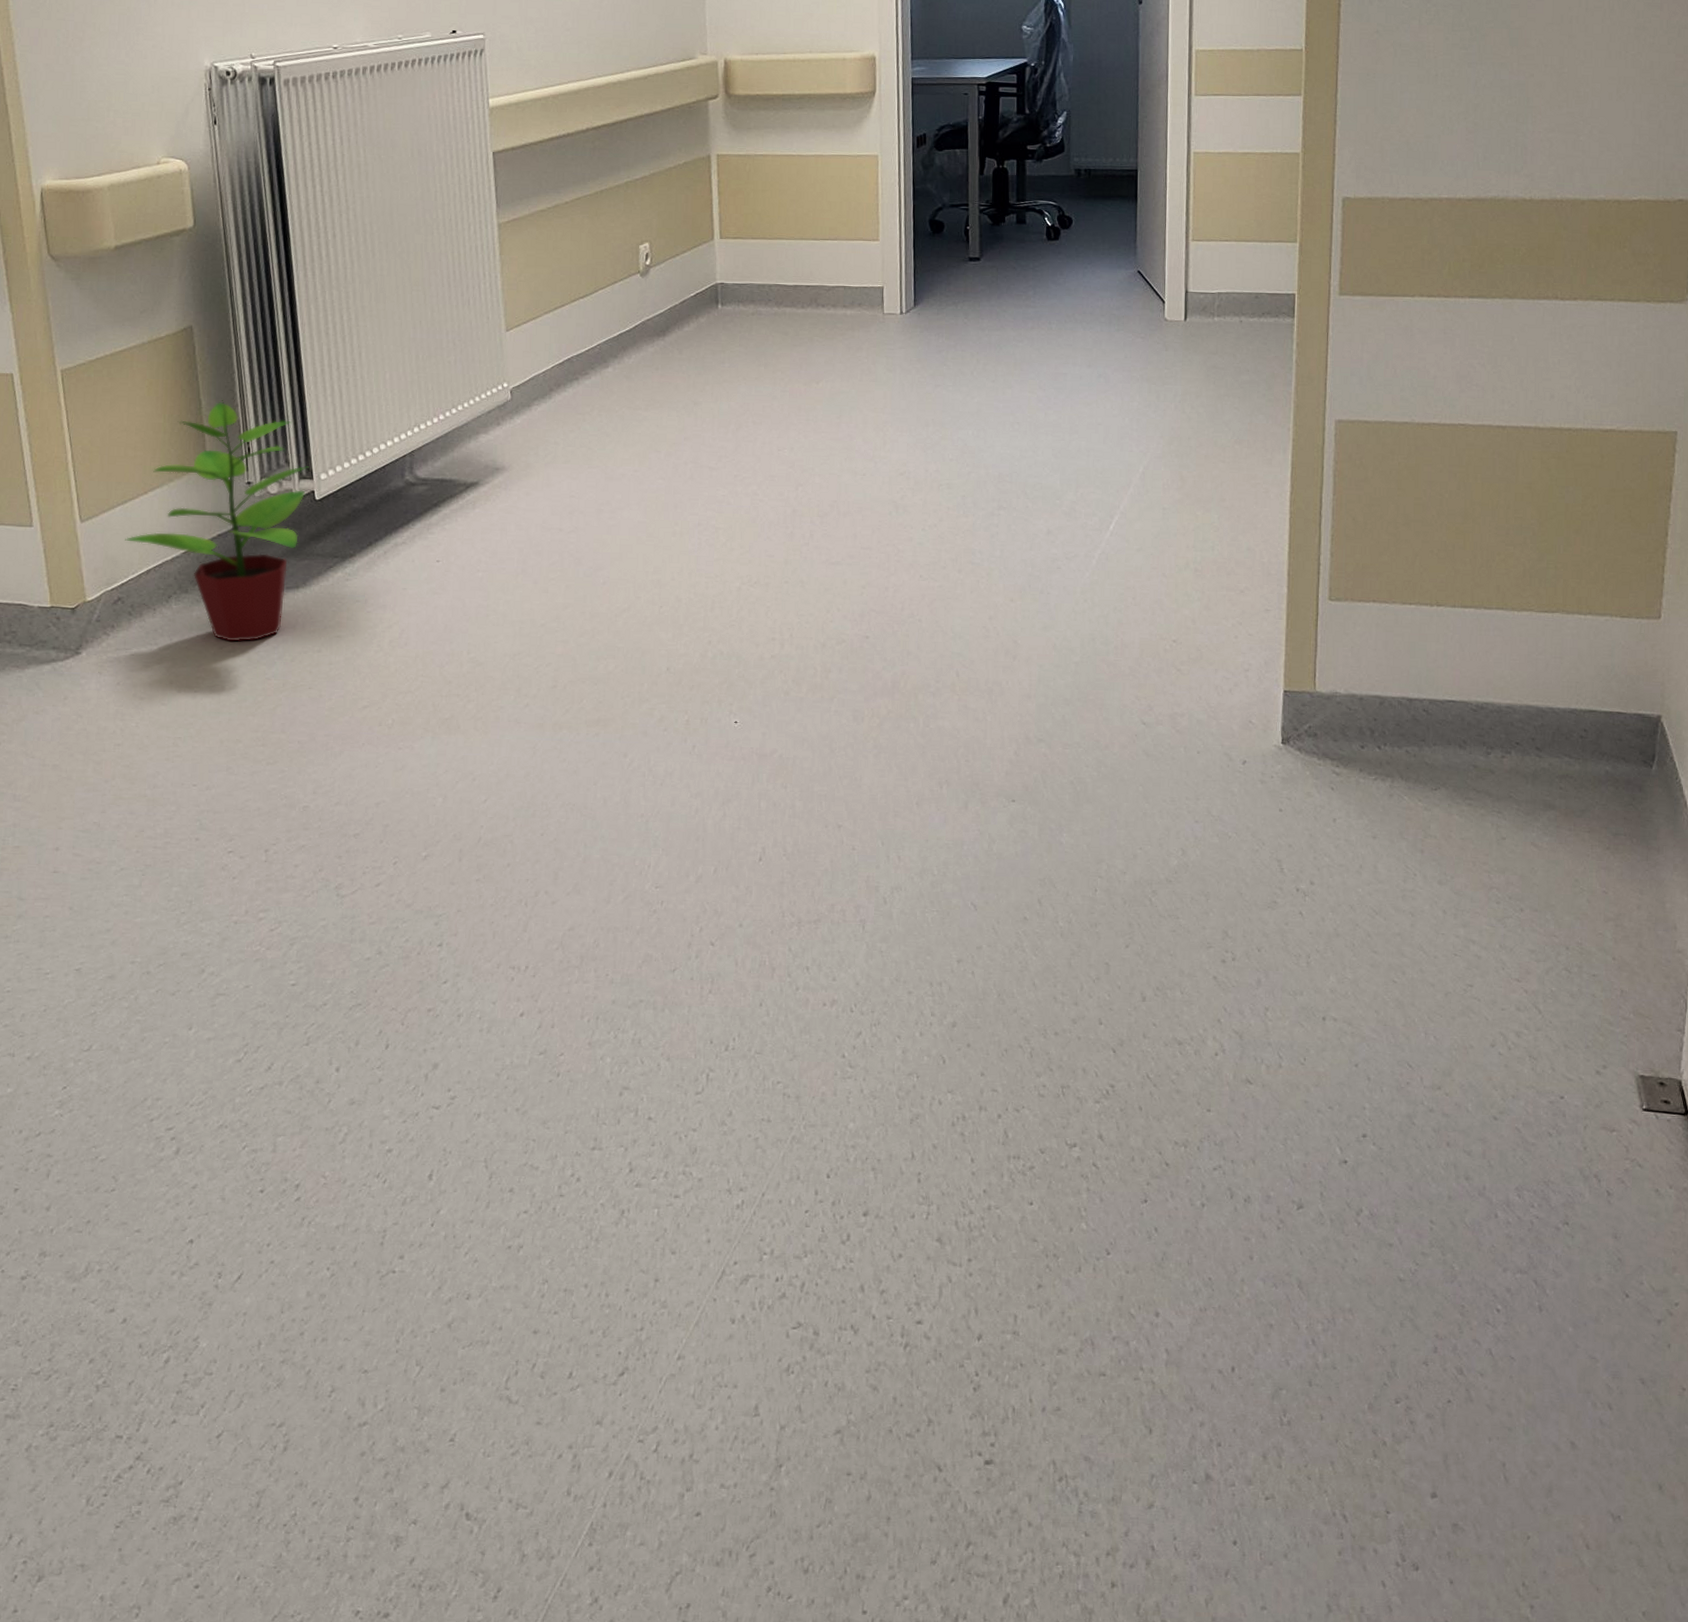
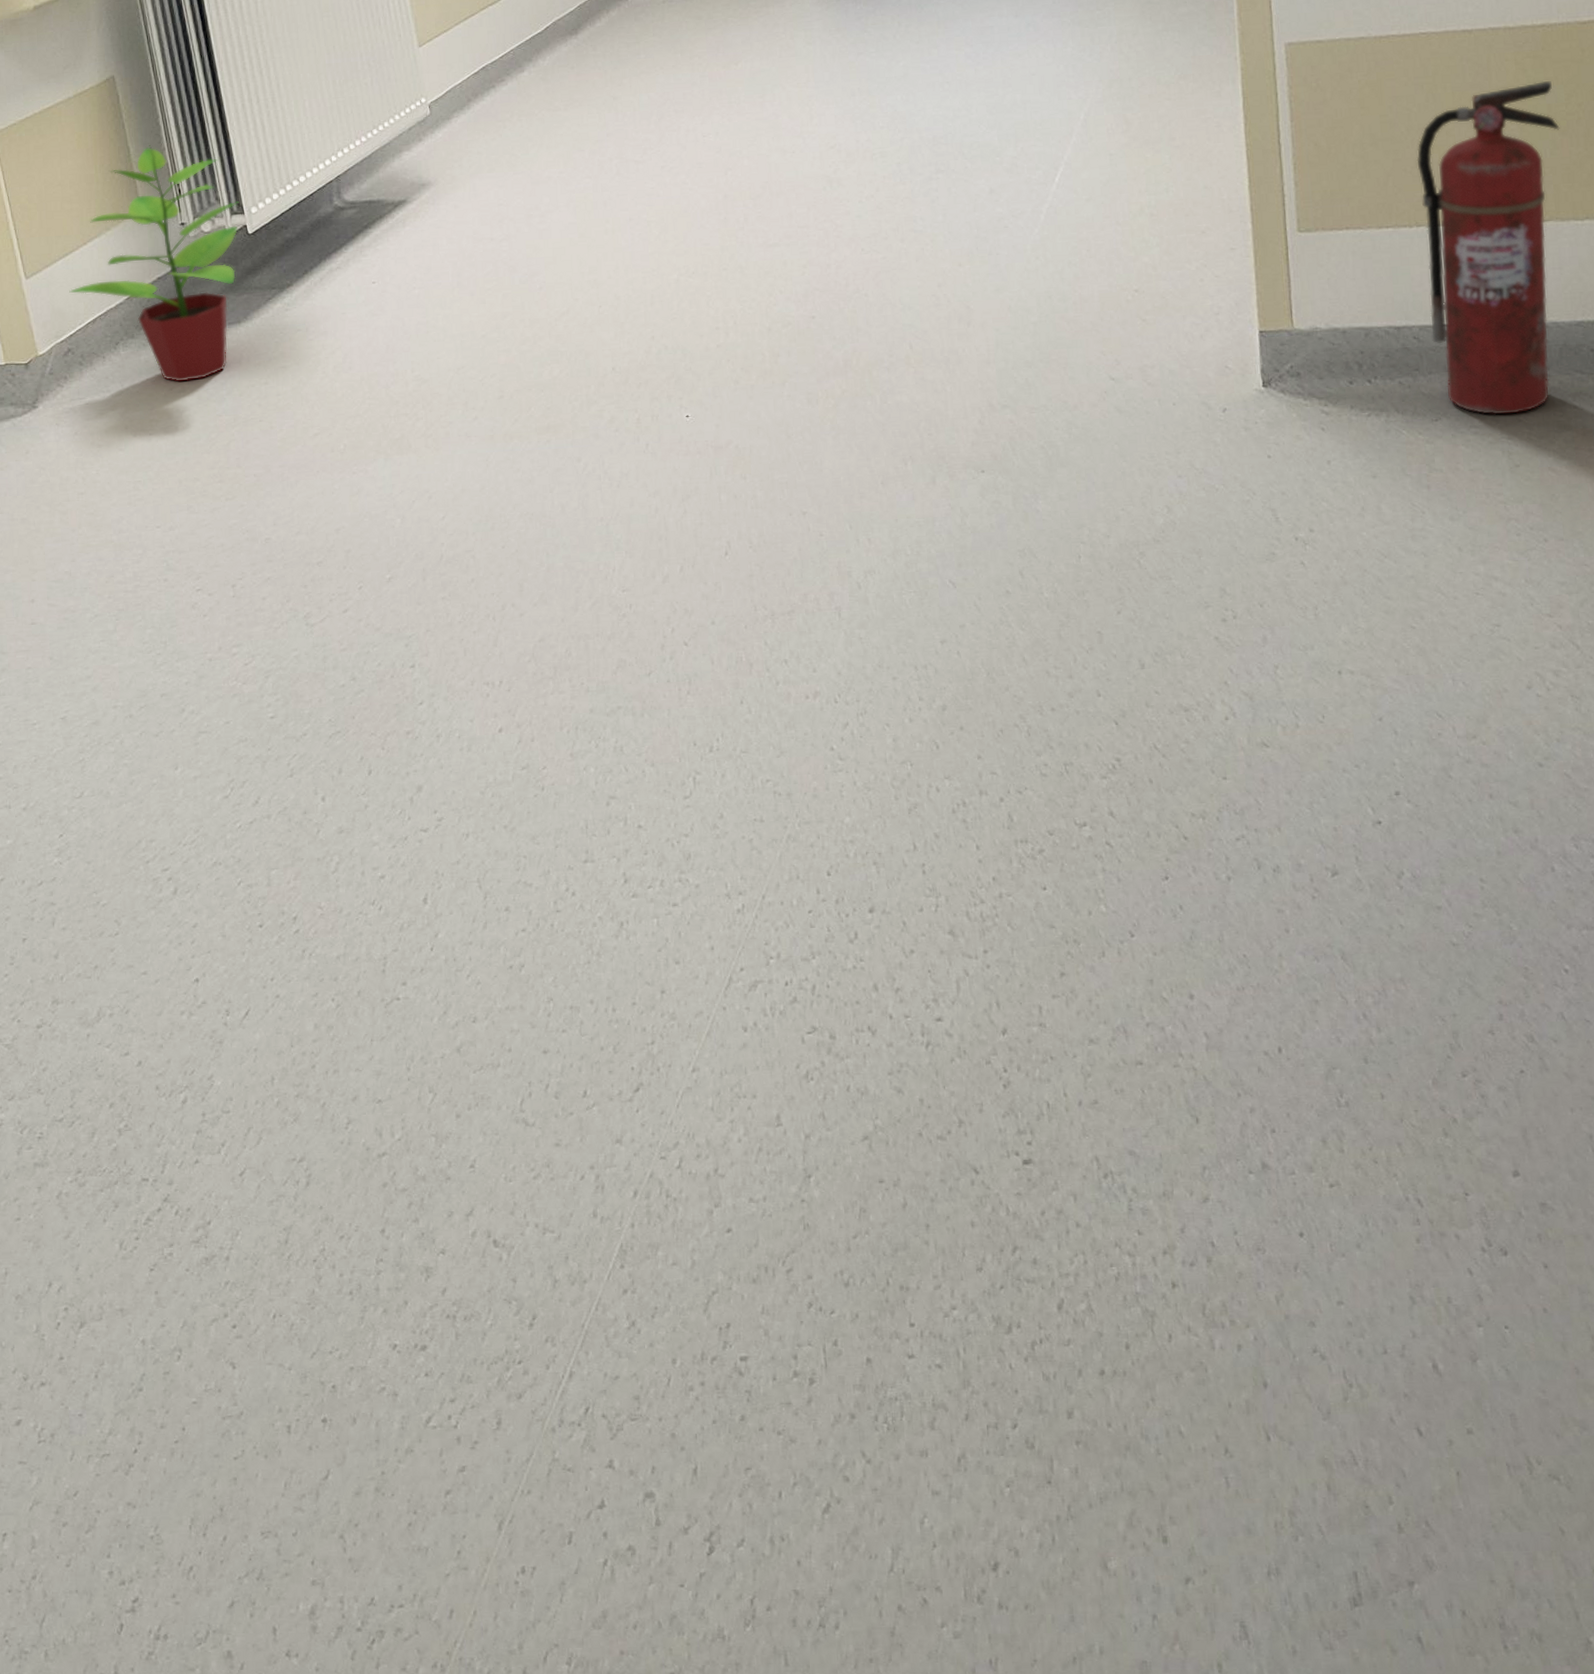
fire extinguisher: none [1440,481,1575,790] -> present [1417,80,1560,415]

